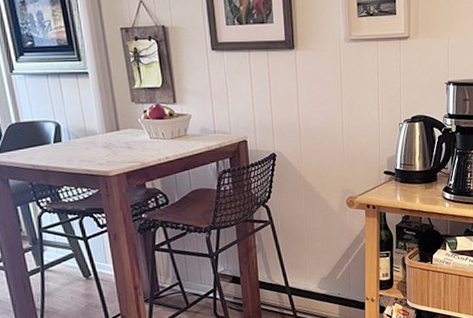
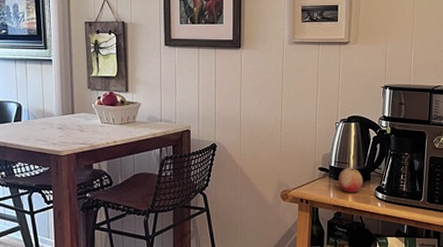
fruit: none [405,170,431,195] -> present [338,168,364,193]

